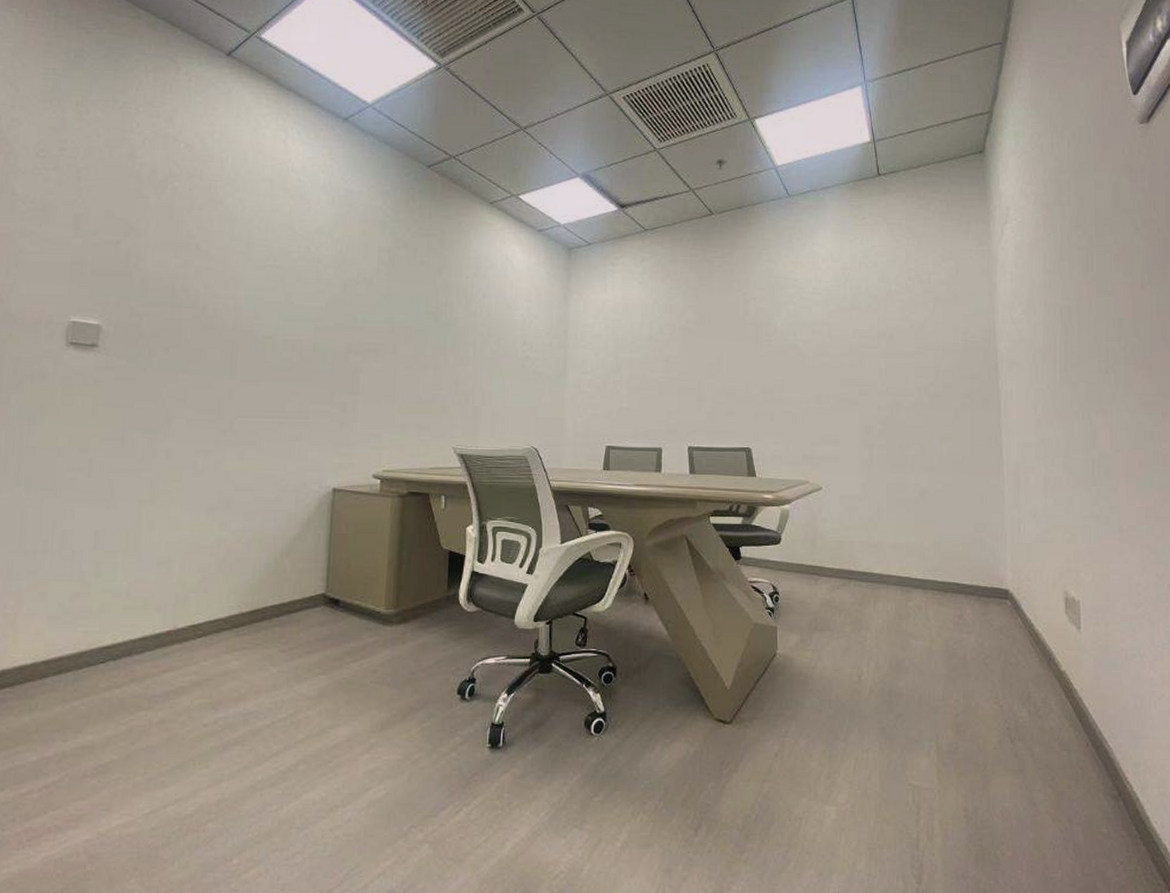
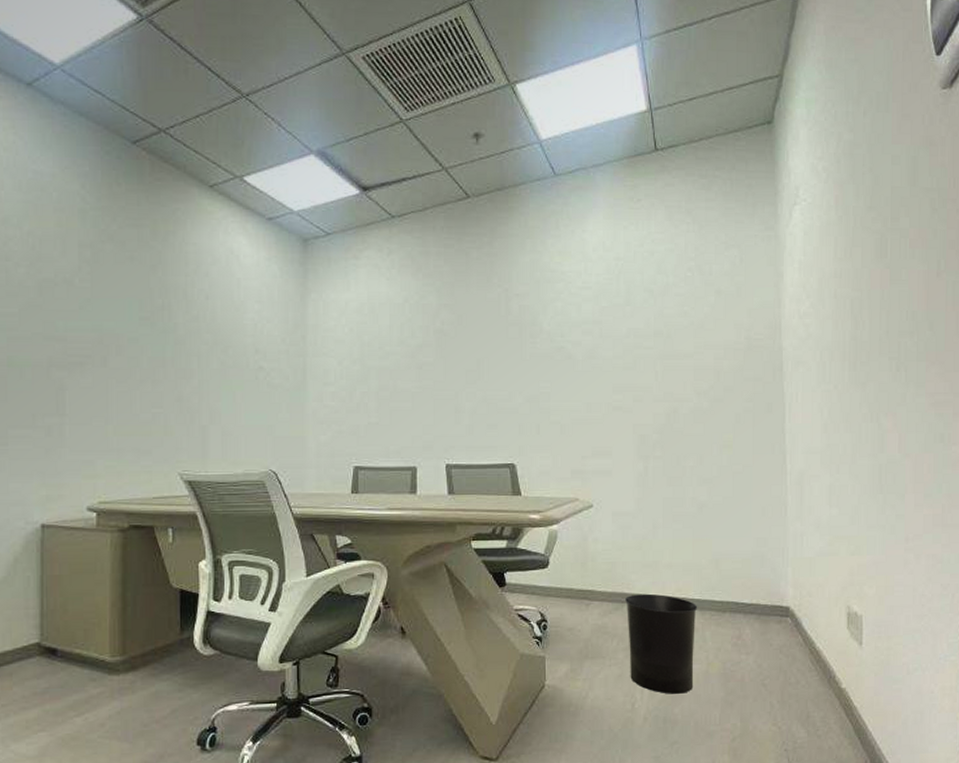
waste bin: none [851,571,921,668] -> present [624,593,698,694]

